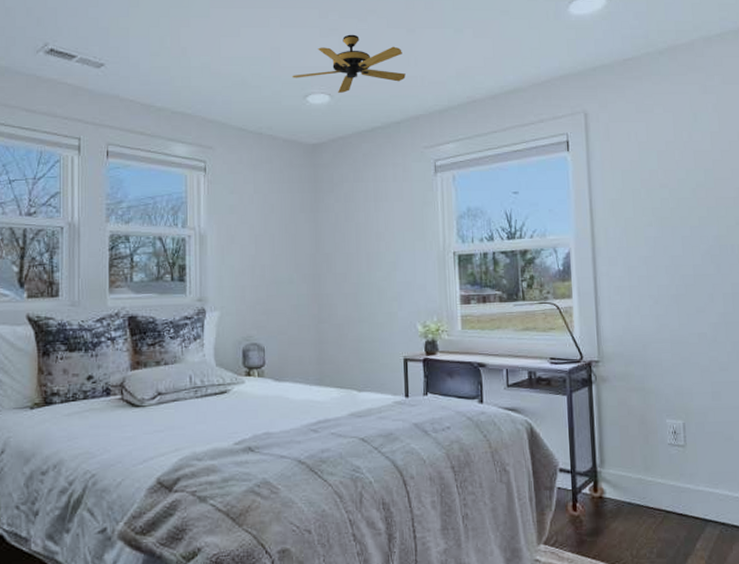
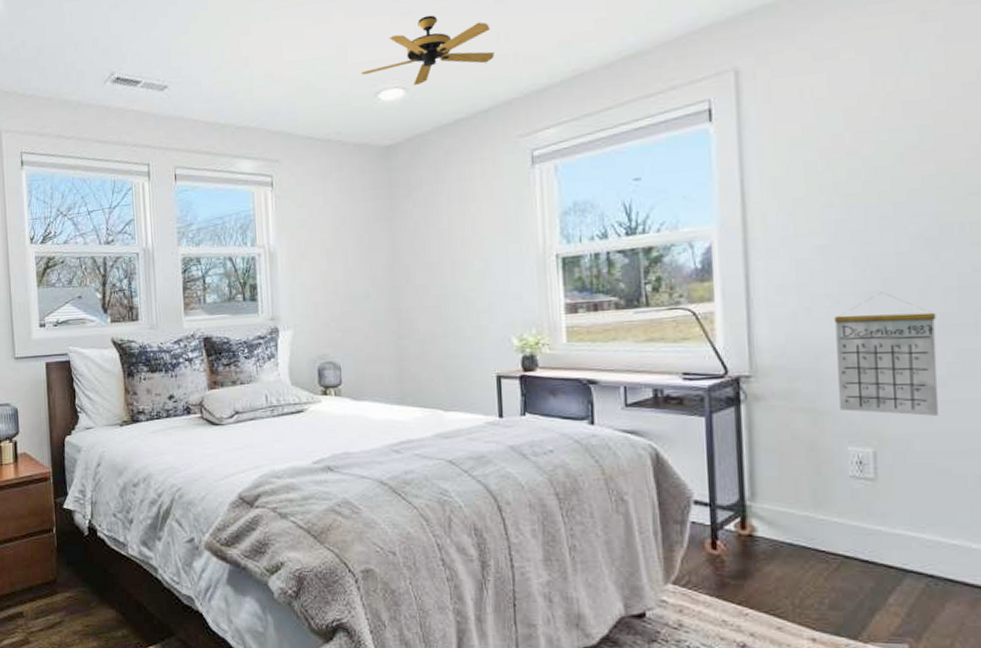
calendar: none [654,295,723,394] -> present [833,292,939,416]

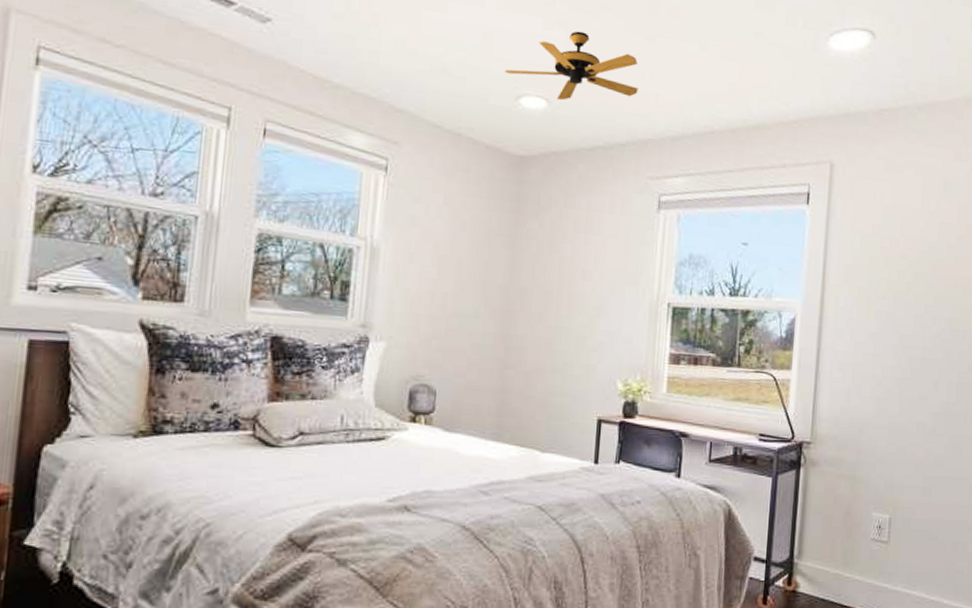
calendar: present [833,292,939,416] -> none [870,379,942,490]

